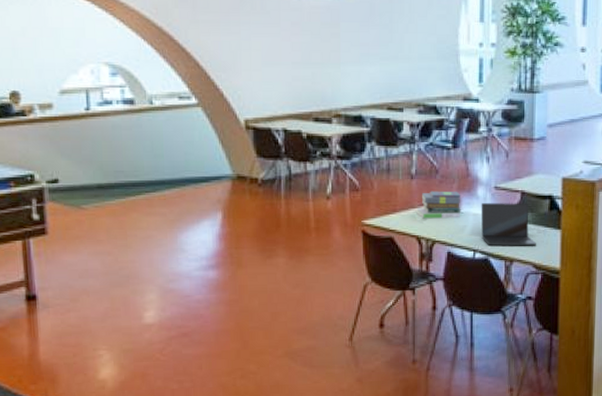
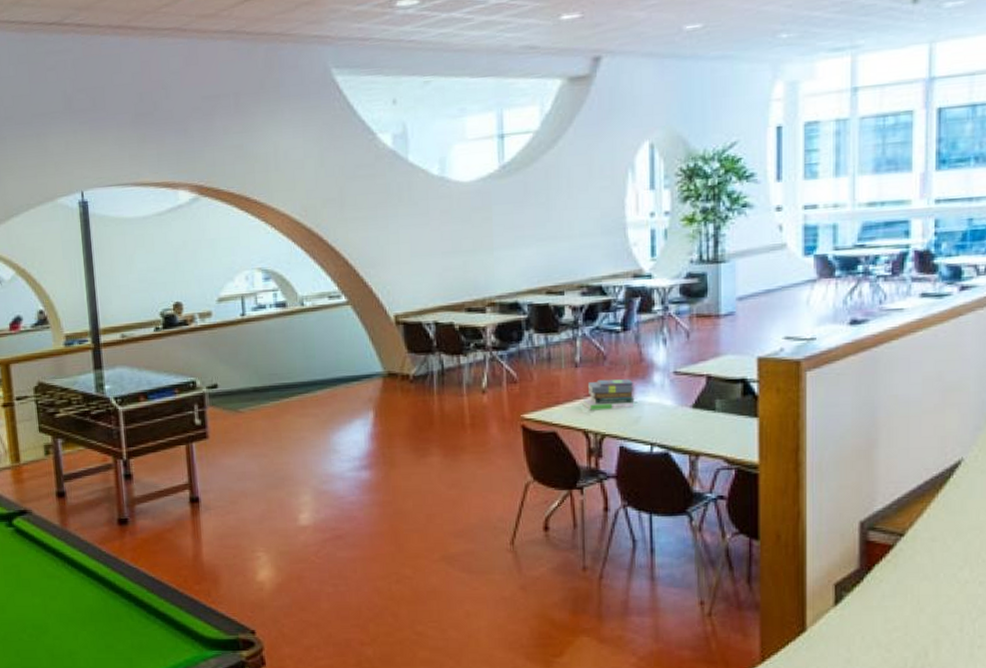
laptop: present [481,203,536,246] -> none [658,388,727,439]

